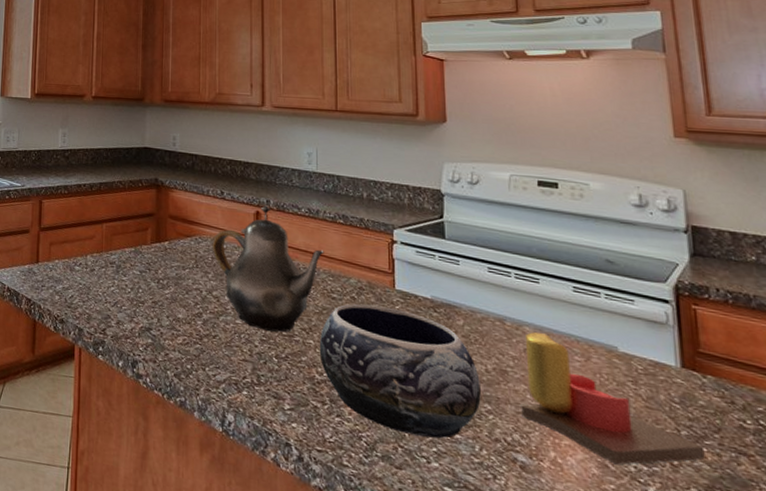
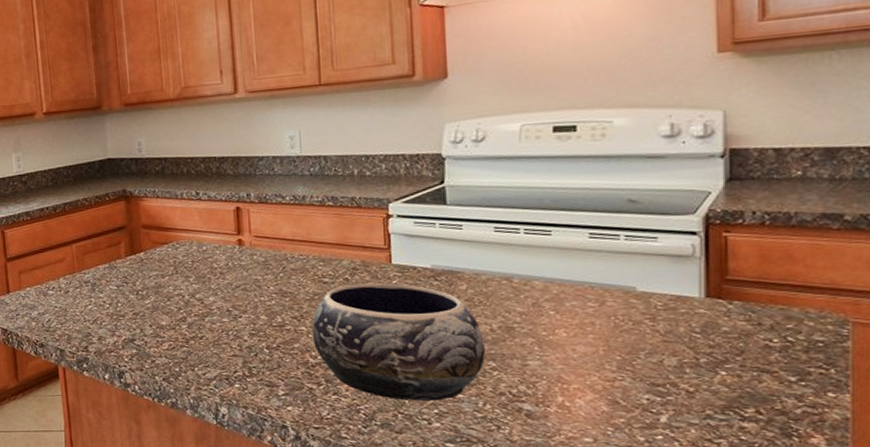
teapot: present [212,205,324,332] -> none [190,199,313,325]
candle: present [521,332,705,465] -> none [528,285,724,400]

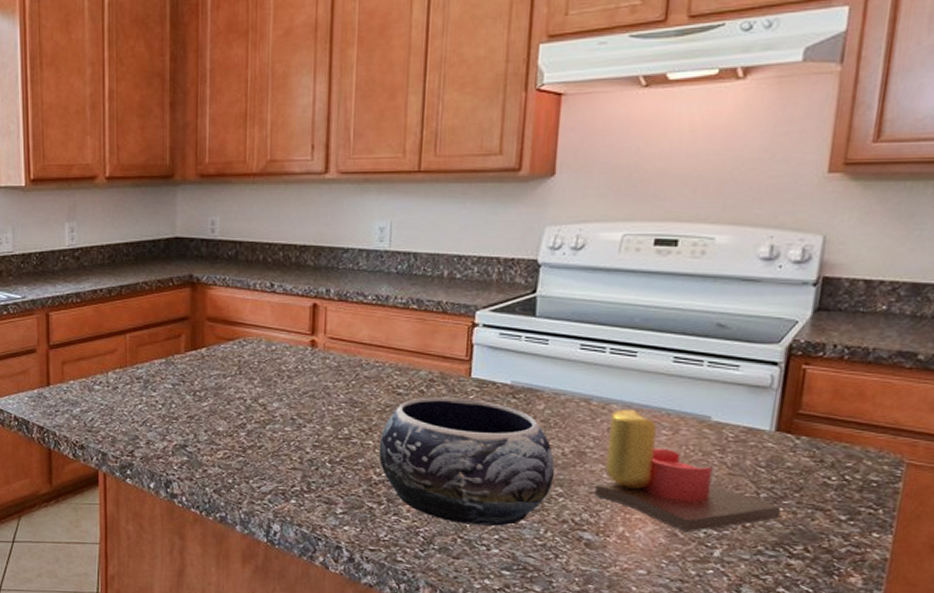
candle: none [528,285,724,400] -> present [594,410,781,533]

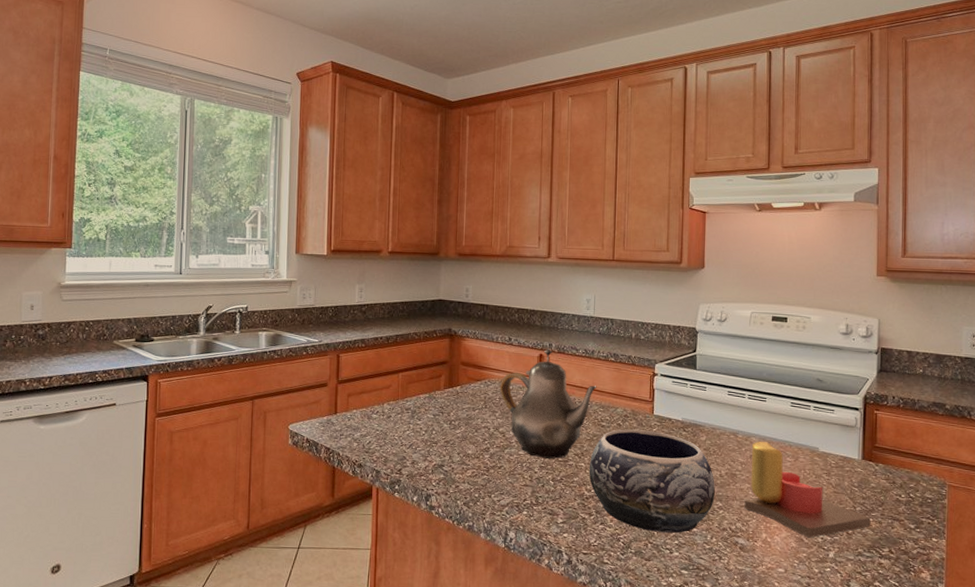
teapot: none [258,296,392,437] -> present [499,348,597,459]

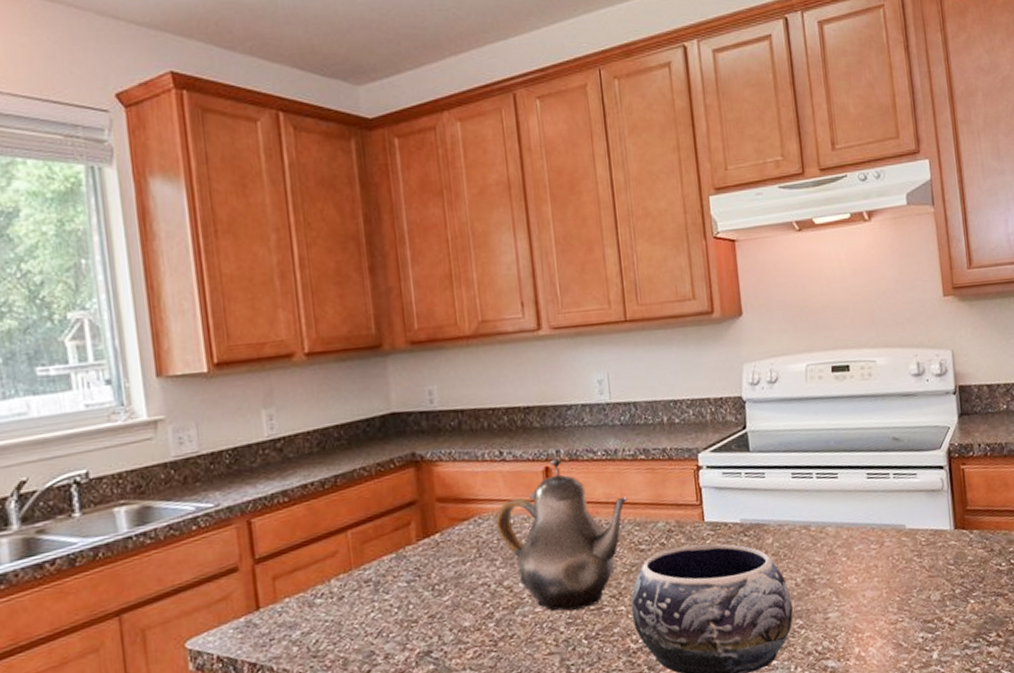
candle: present [744,442,871,538] -> none [828,529,974,641]

